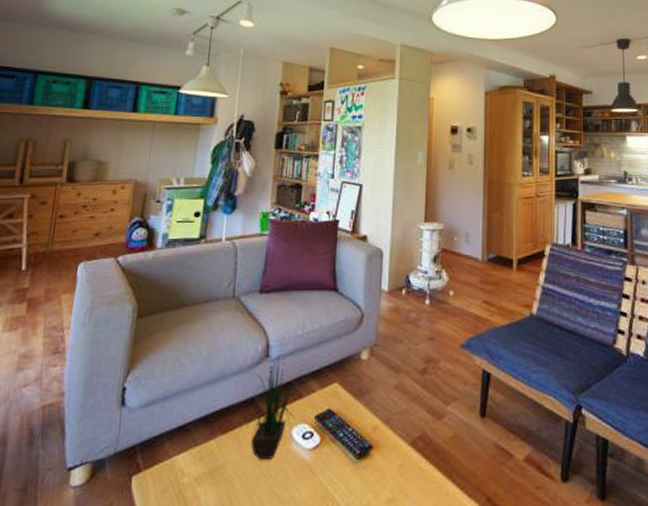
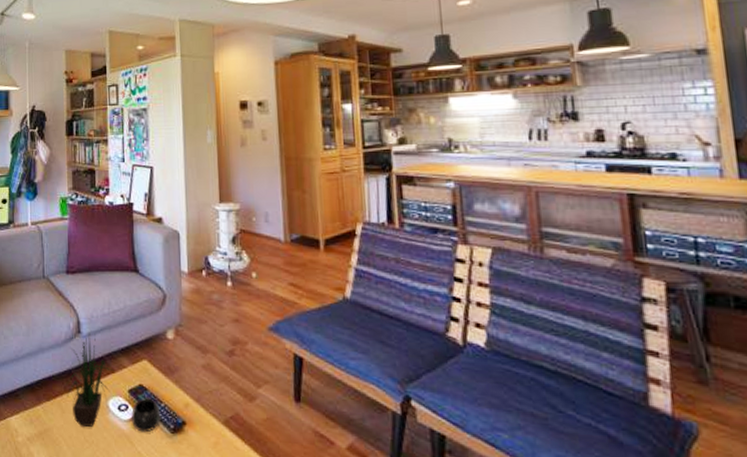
mug: none [316,424,347,461] -> present [131,399,161,433]

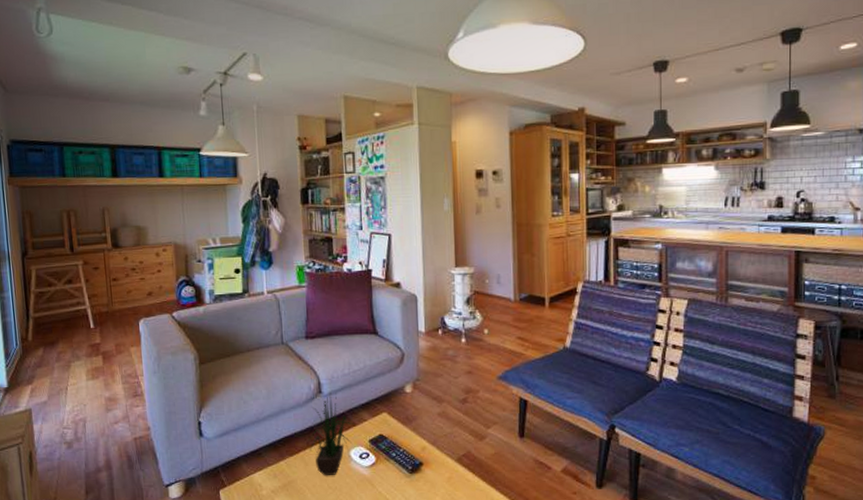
mug: present [131,399,161,433] -> none [372,446,400,475]

